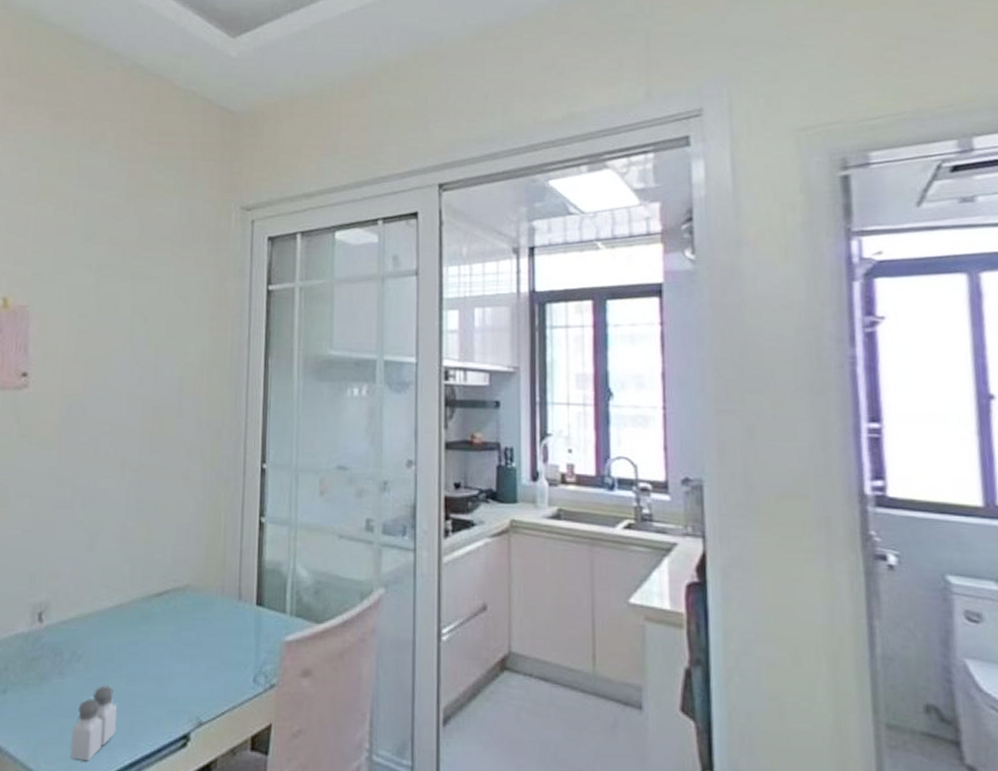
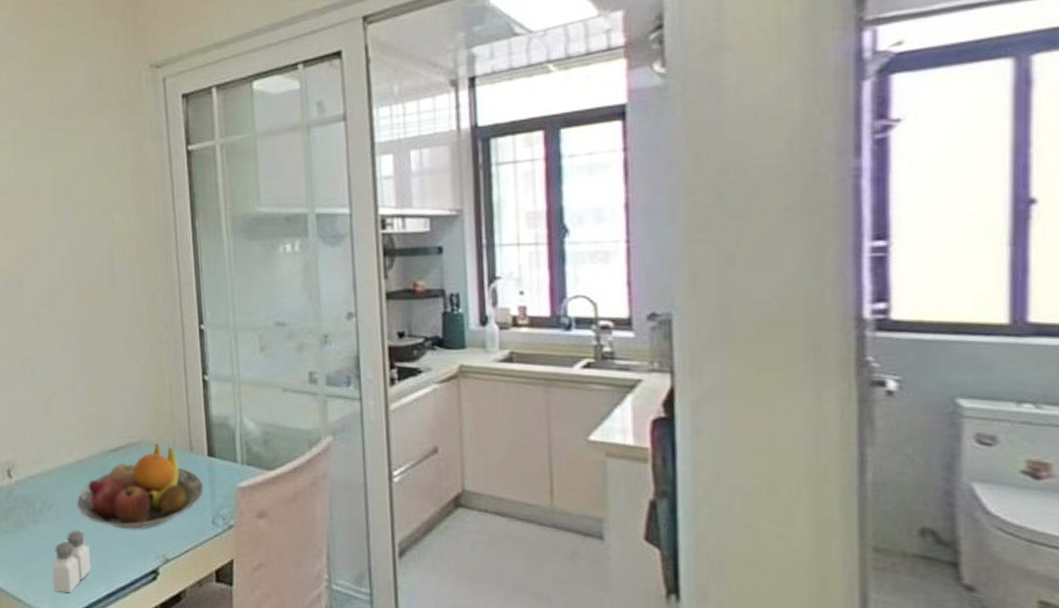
fruit bowl: none [110,589,249,687] -> present [77,444,204,530]

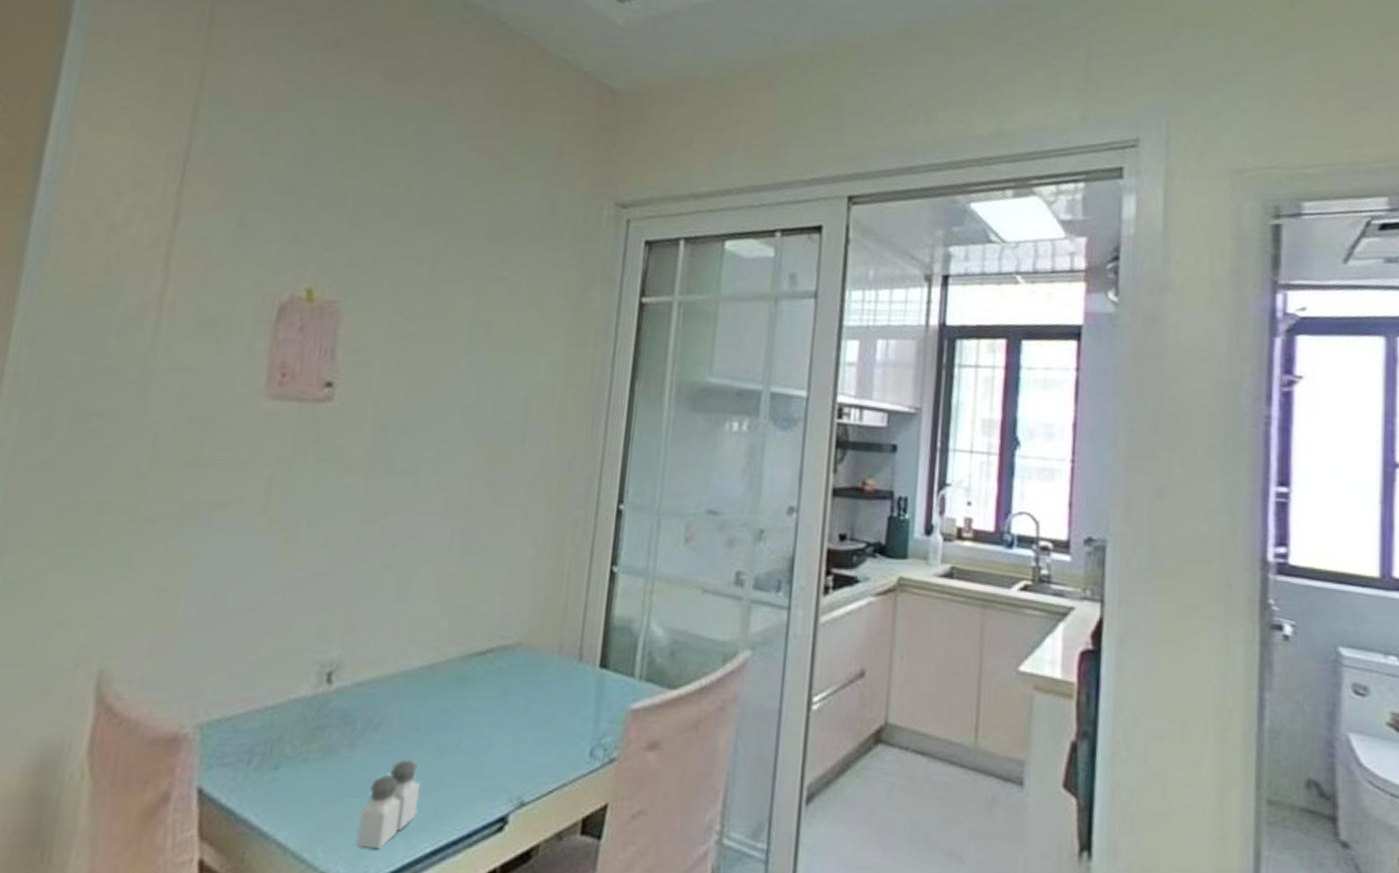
fruit bowl: present [77,444,204,530] -> none [415,648,588,761]

